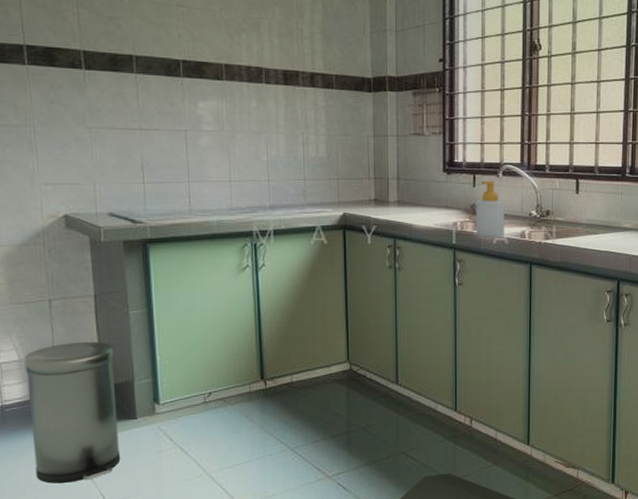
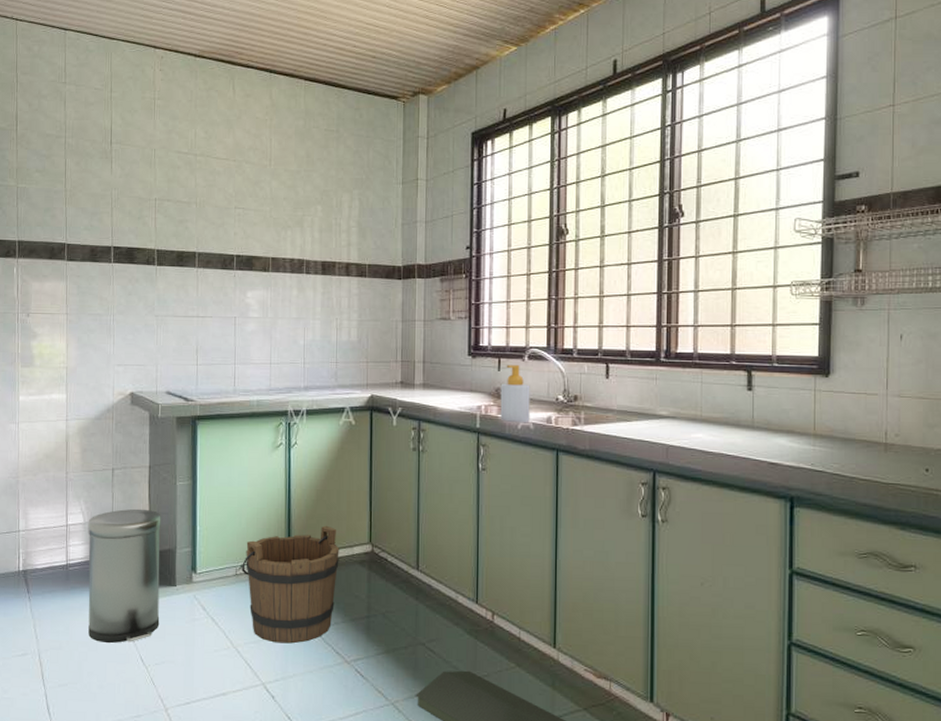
bucket: none [211,347,316,466] -> present [242,525,339,644]

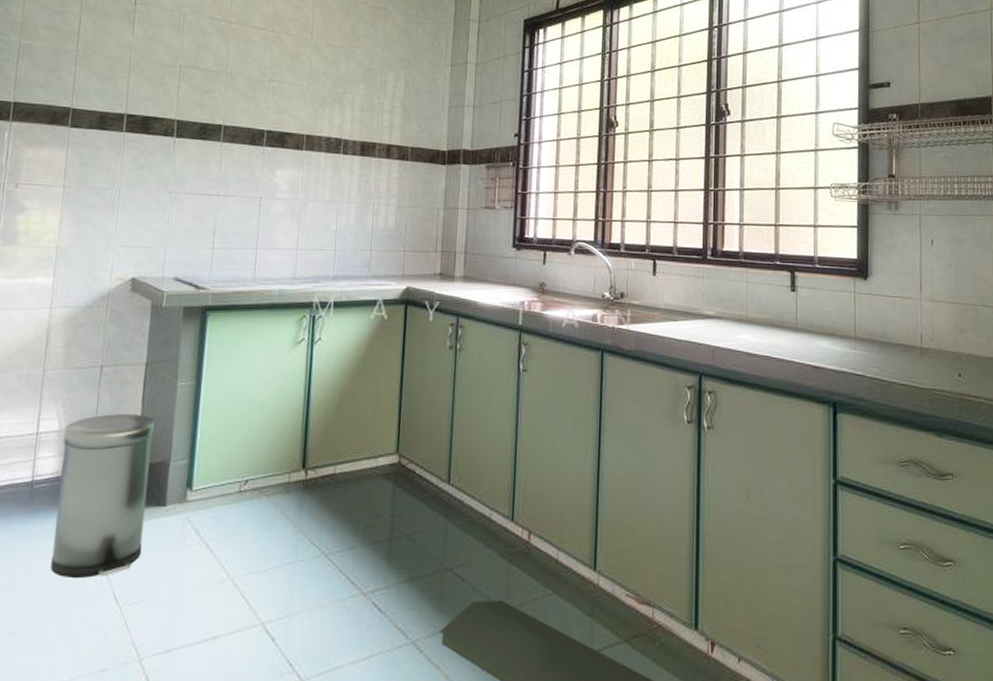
bucket: present [242,525,339,644] -> none [247,433,362,573]
soap bottle: present [500,364,530,423] -> none [544,258,576,321]

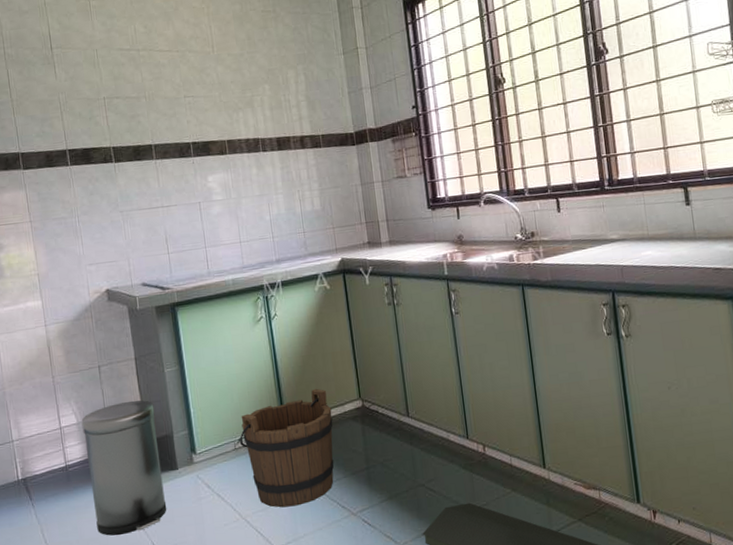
bucket: none [247,433,362,573] -> present [239,388,334,508]

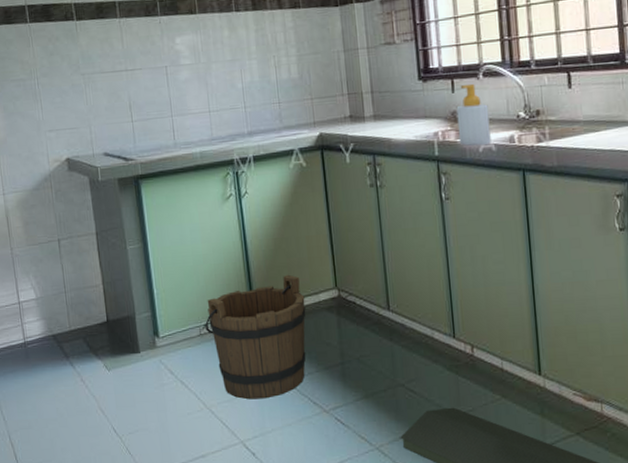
pedal bin: present [81,400,167,536] -> none [40,277,128,417]
soap bottle: none [462,210,494,266] -> present [456,83,491,147]

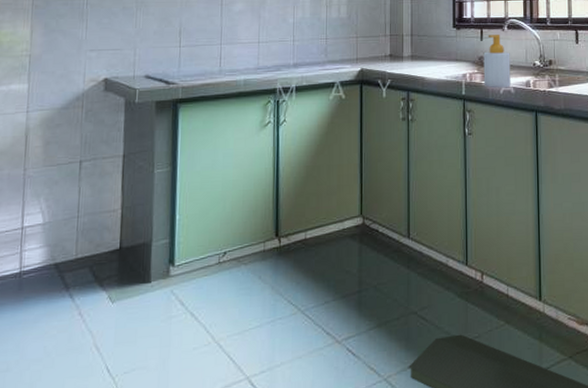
bucket: present [205,274,306,400] -> none [225,201,330,332]

